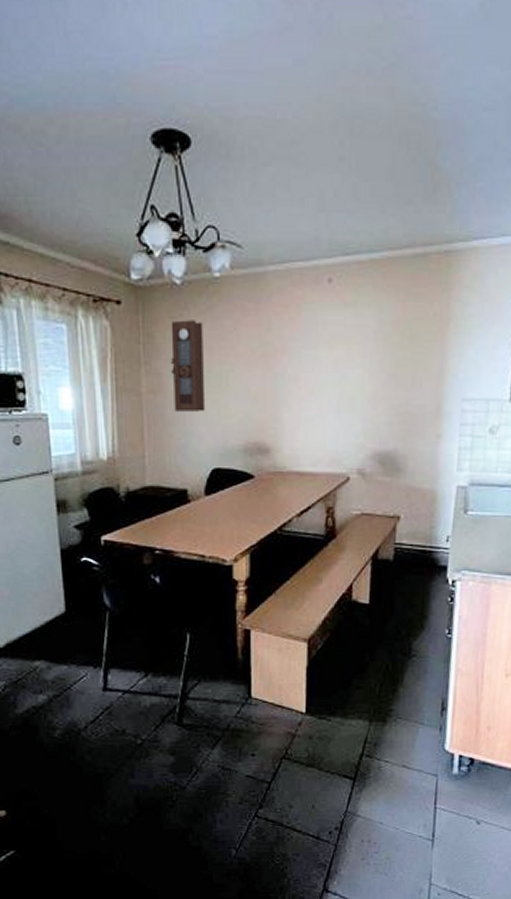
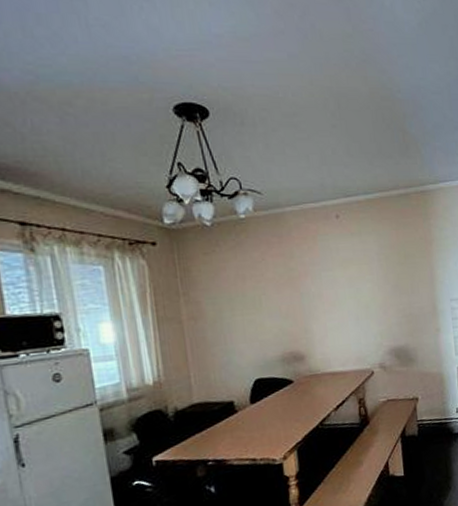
pendulum clock: present [170,320,206,412] -> none [204,254,244,334]

